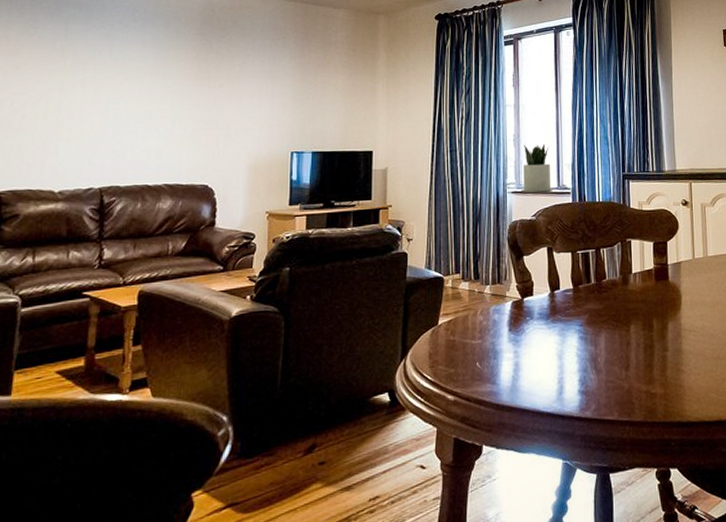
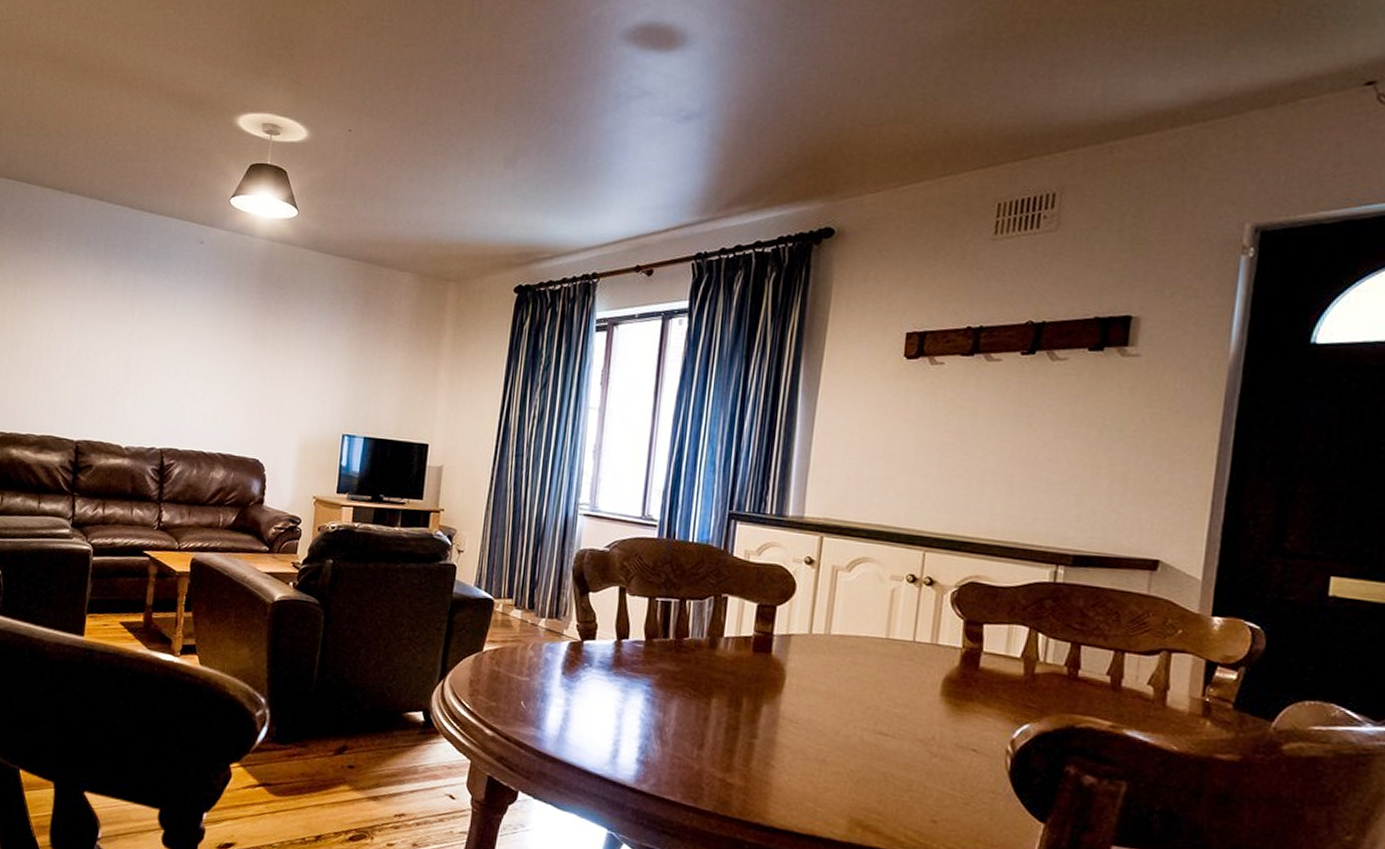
planter: present [521,143,553,194] -> none [596,459,637,522]

